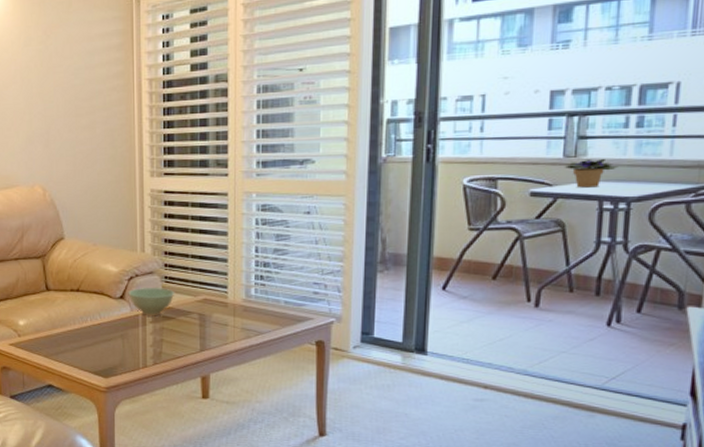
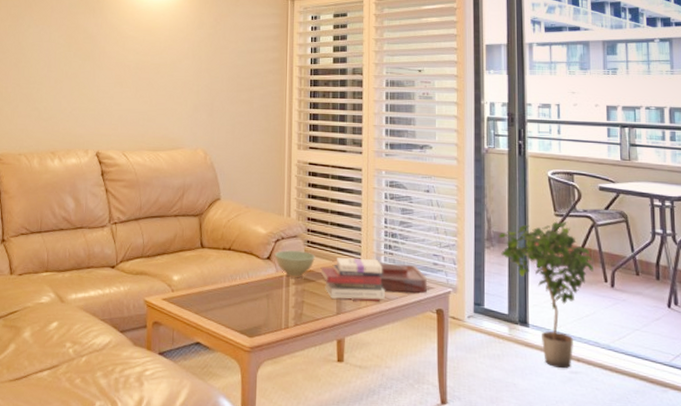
books: none [181,291,256,337] -> present [320,258,385,302]
decorative tray: none [249,295,305,326] -> present [379,262,427,294]
potted plant: none [395,236,514,396] -> present [498,221,593,368]
potted flower: present [564,159,618,188] -> none [622,163,661,187]

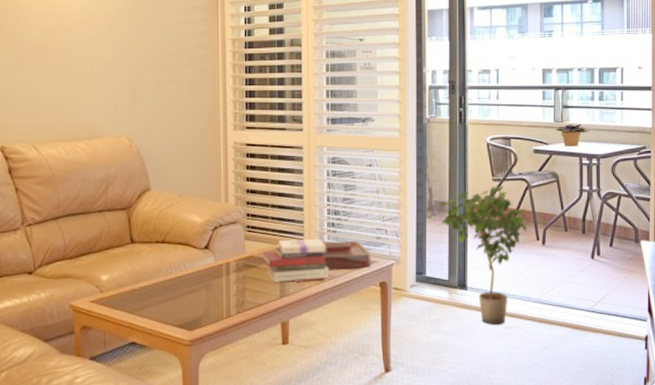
bowl: present [274,249,316,279] -> none [212,236,257,266]
potted flower: none [622,163,661,187] -> present [555,124,590,147]

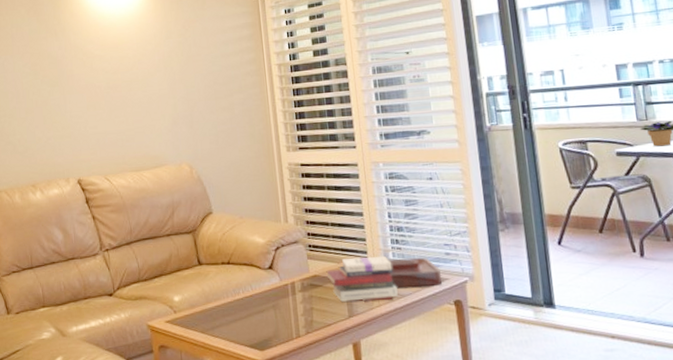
potted plant: present [439,186,527,325] -> none [512,193,619,347]

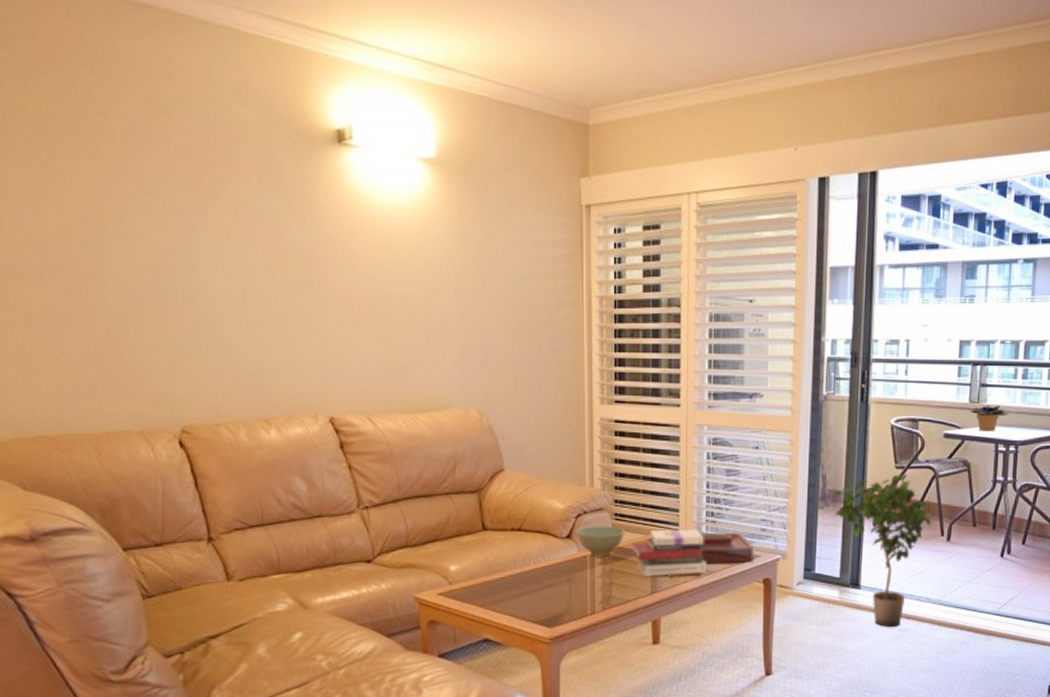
bowl: none [276,255,320,286] -> present [575,525,626,558]
potted plant: none [512,193,619,347] -> present [834,474,931,627]

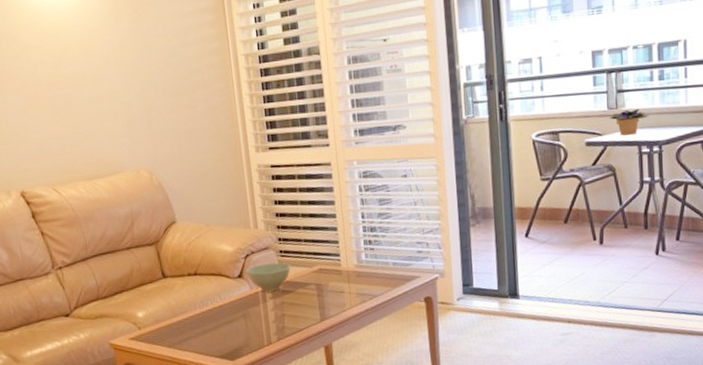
books: present [631,529,706,577] -> none [298,257,370,306]
decorative tray: present [700,532,753,565] -> none [360,256,413,289]
potted plant: present [834,474,931,627] -> none [483,185,582,333]

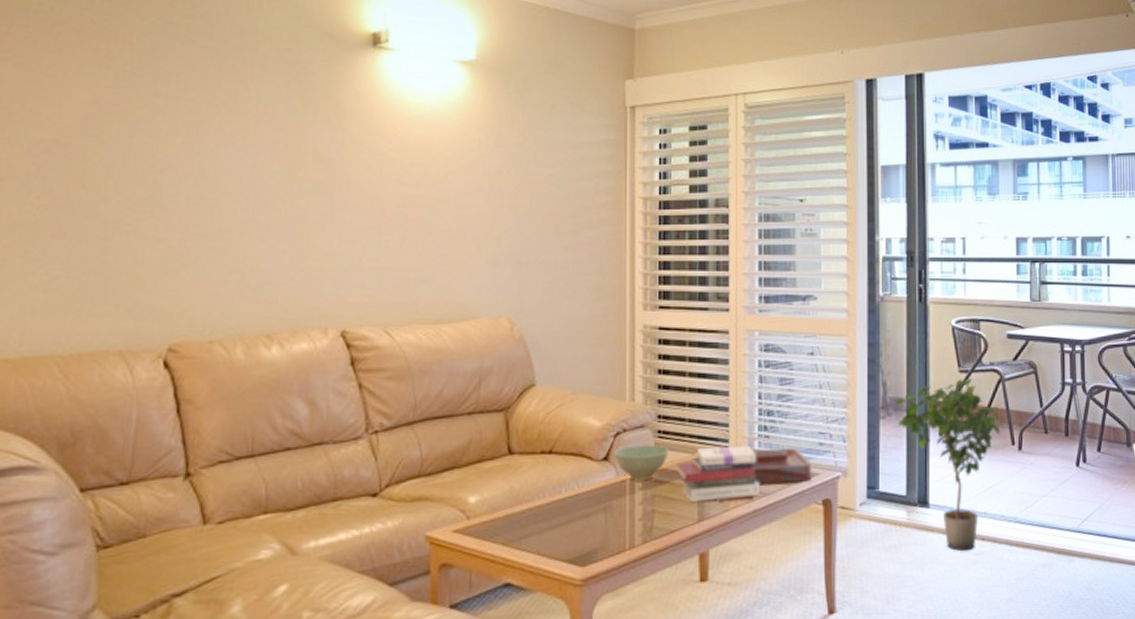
books: none [298,257,370,306] -> present [676,445,759,502]
decorative tray: none [360,256,413,289] -> present [752,447,811,486]
potted plant: none [483,185,582,333] -> present [895,378,1000,551]
potted flower: present [609,109,649,136] -> none [1031,304,1072,331]

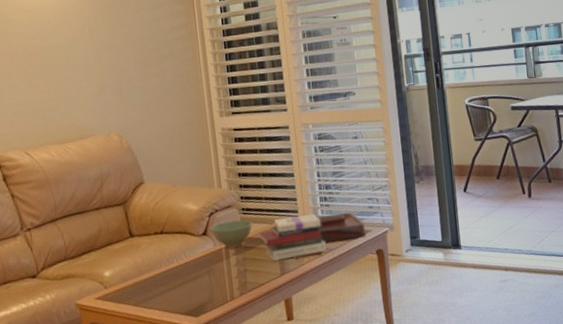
potted plant: present [895,378,1000,551] -> none [426,144,513,280]

